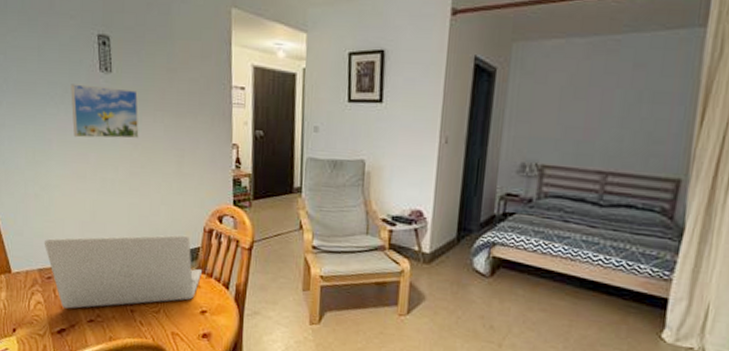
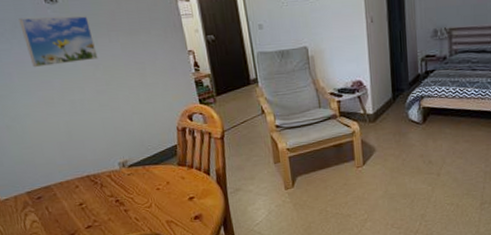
laptop: present [44,235,203,309] -> none [26,137,184,221]

